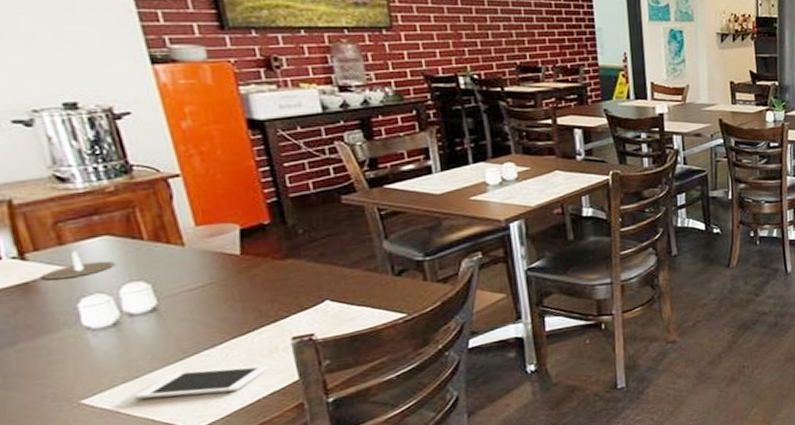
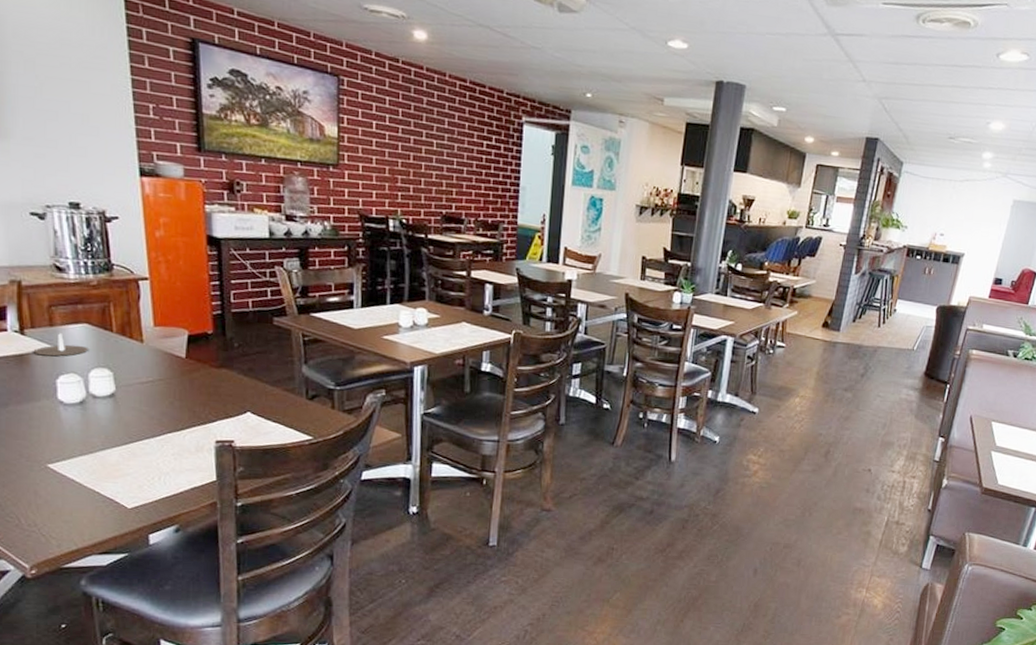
cell phone: present [135,366,268,399] -> none [88,454,193,480]

